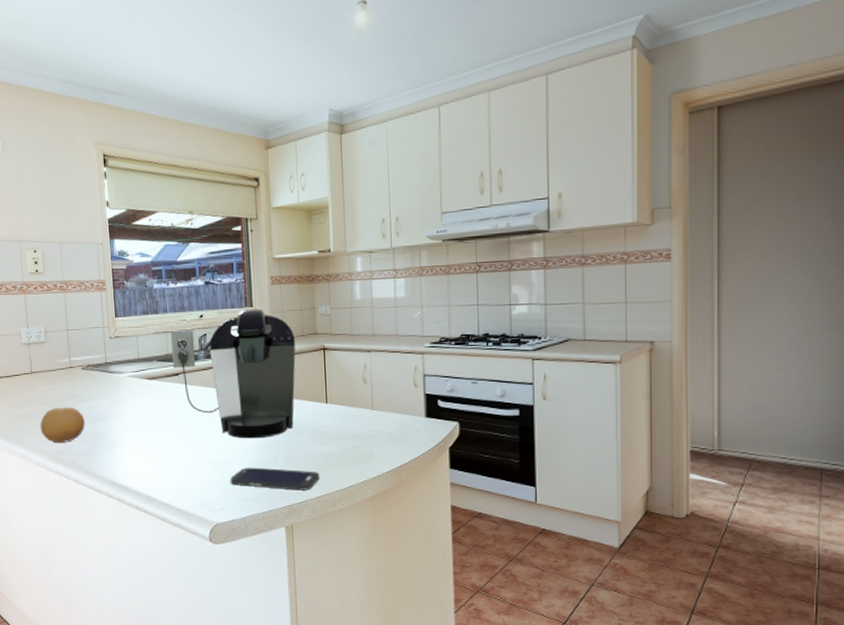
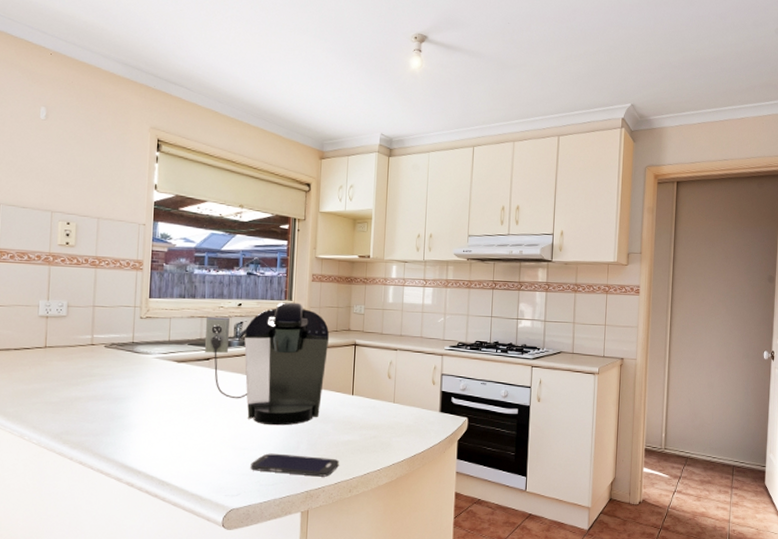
fruit: present [40,407,85,444] -> none [47,385,101,423]

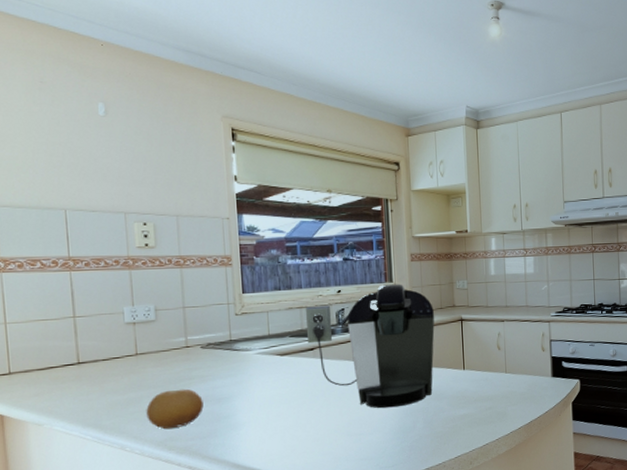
fruit: none [47,385,101,423] -> present [146,388,204,430]
smartphone: present [250,453,339,477] -> none [368,433,457,455]

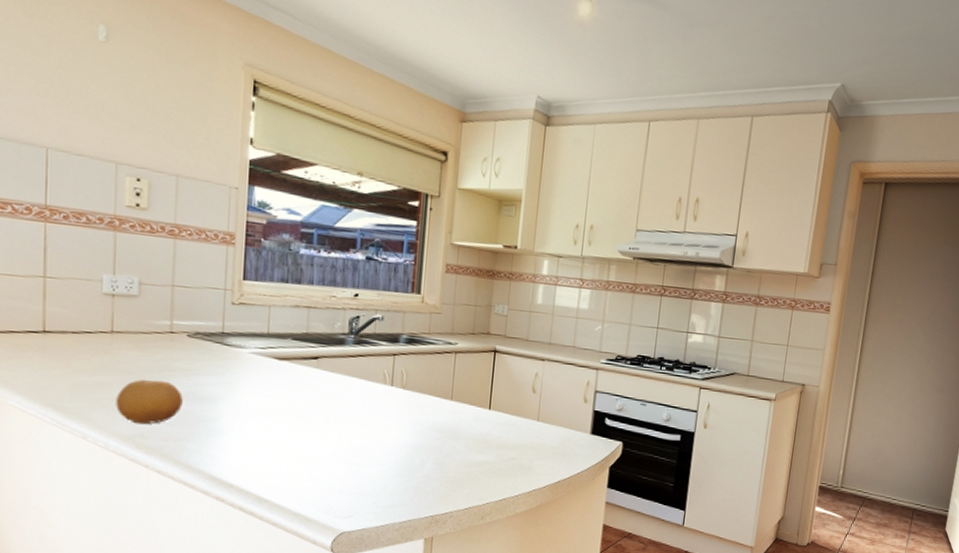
coffee maker: present [305,284,435,409] -> none [311,295,465,441]

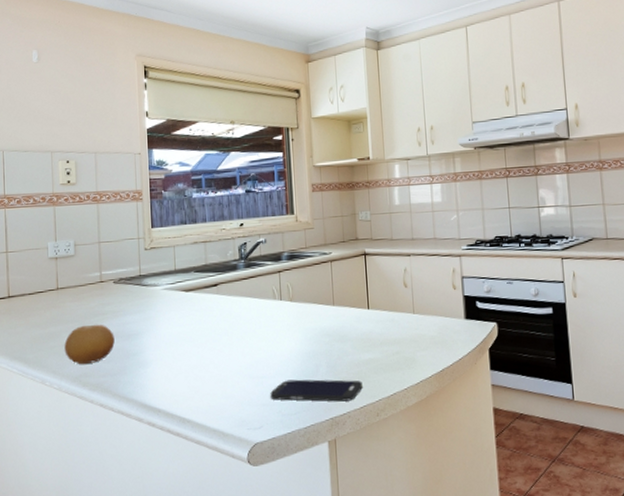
smartphone: none [365,471,471,501] -> present [270,379,363,402]

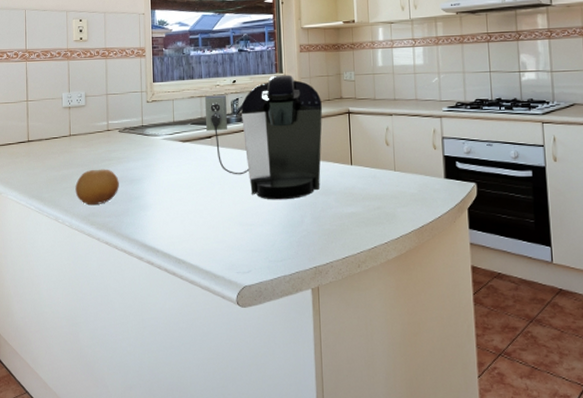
coffee maker: none [209,216,338,350] -> present [204,74,323,200]
smartphone: present [270,379,363,402] -> none [258,228,345,252]

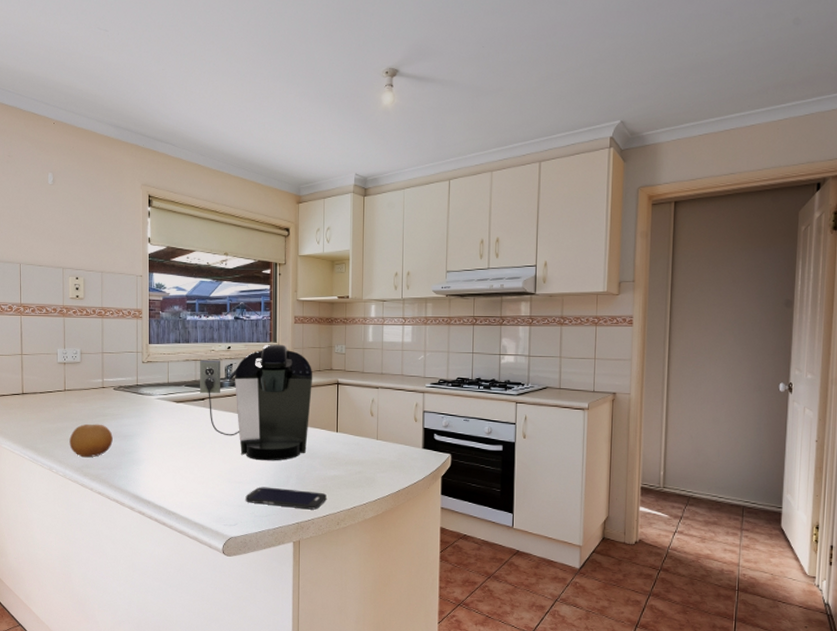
smartphone: none [258,228,345,252] -> present [245,487,327,510]

